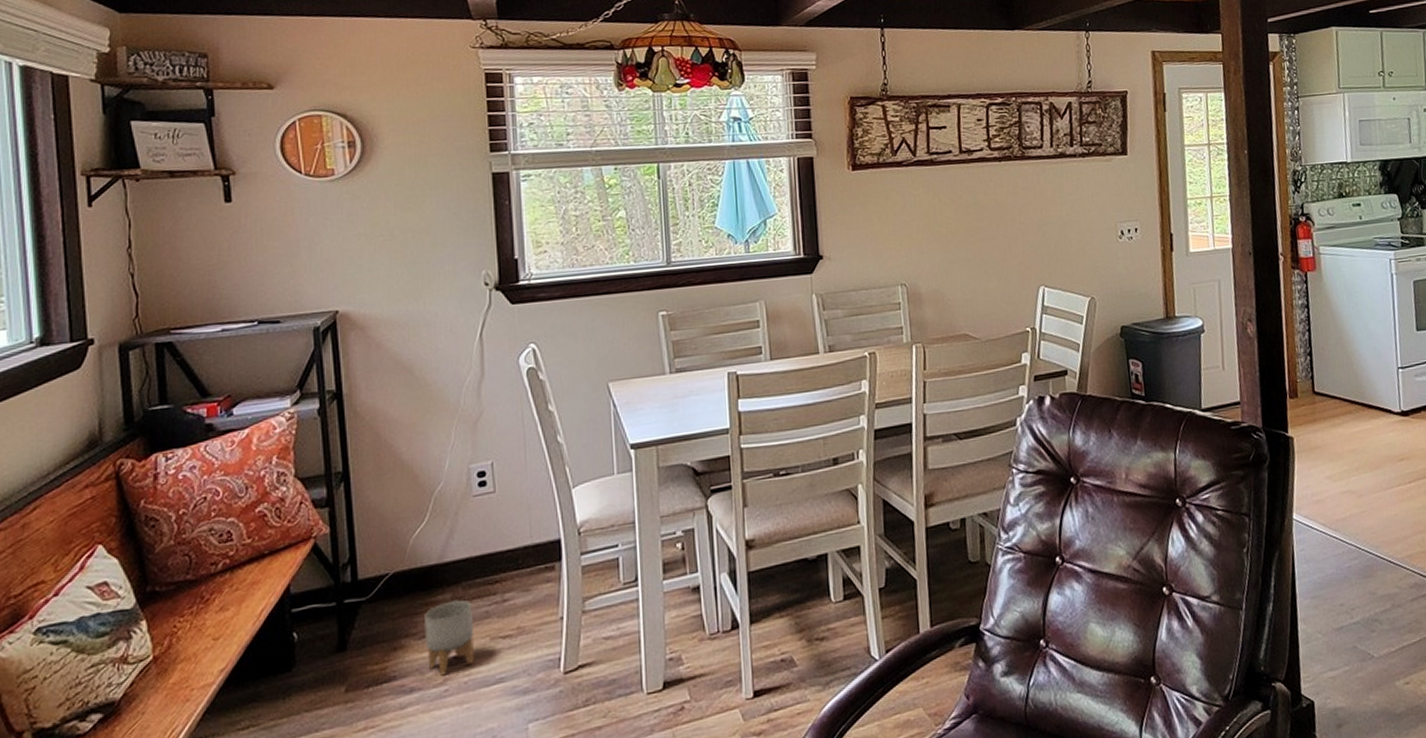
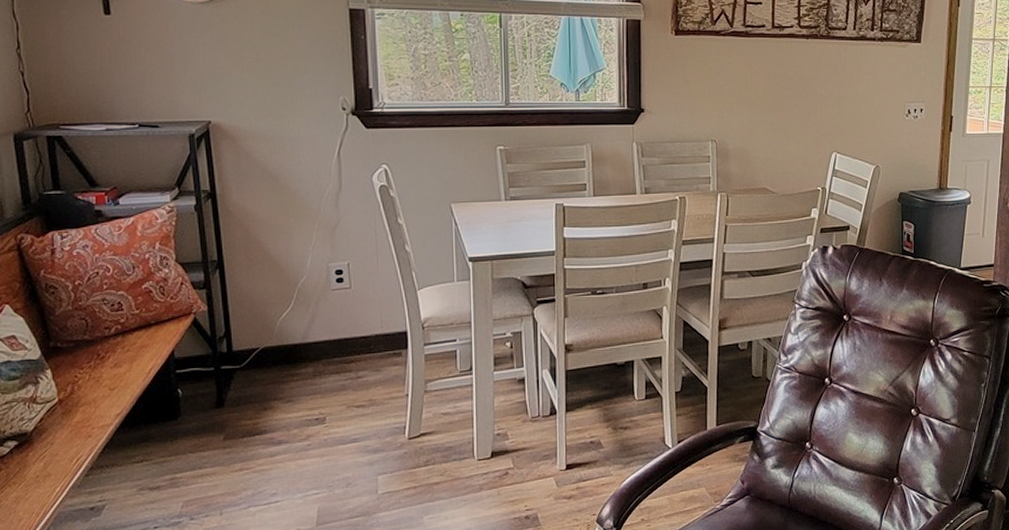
planter: present [425,600,474,676] -> none [290,374,332,433]

